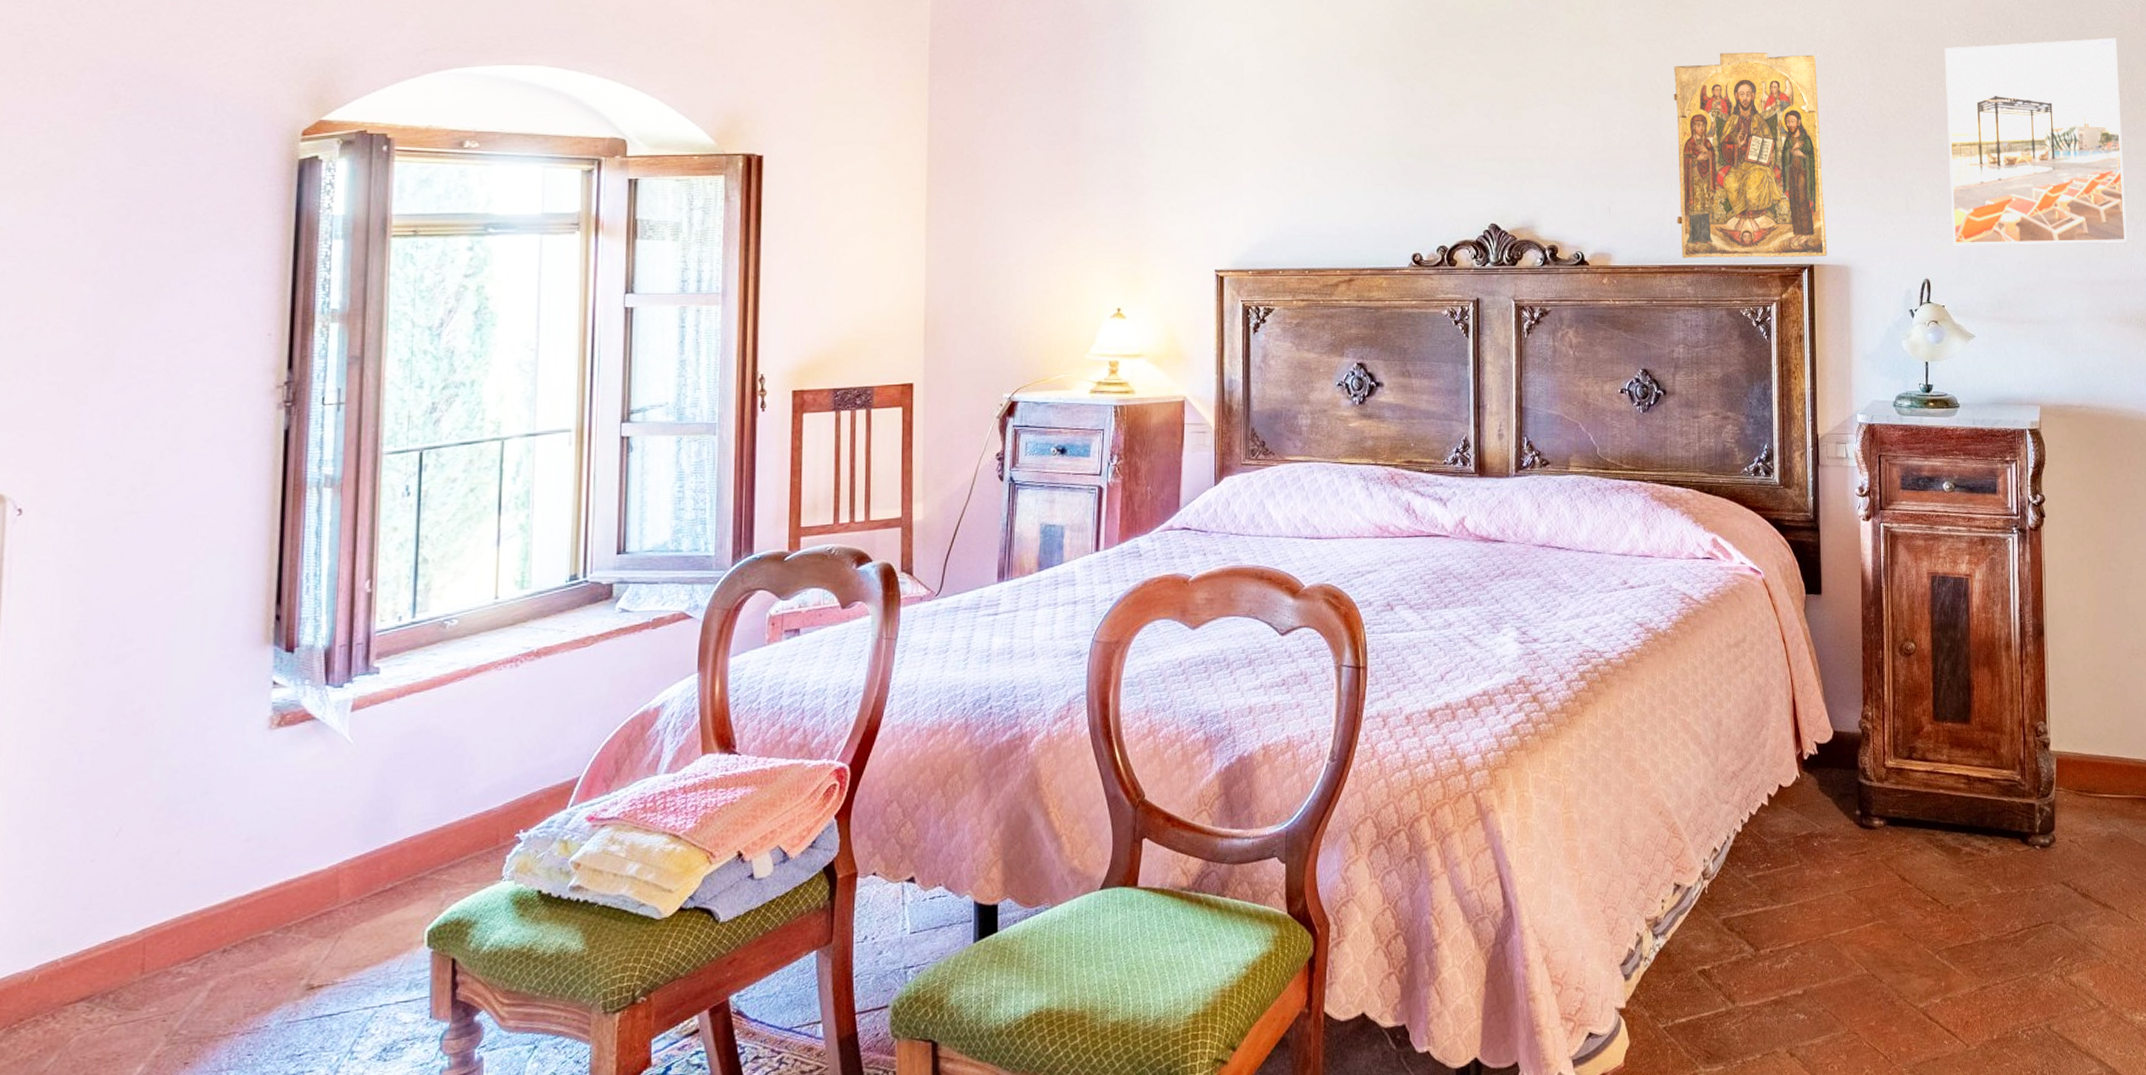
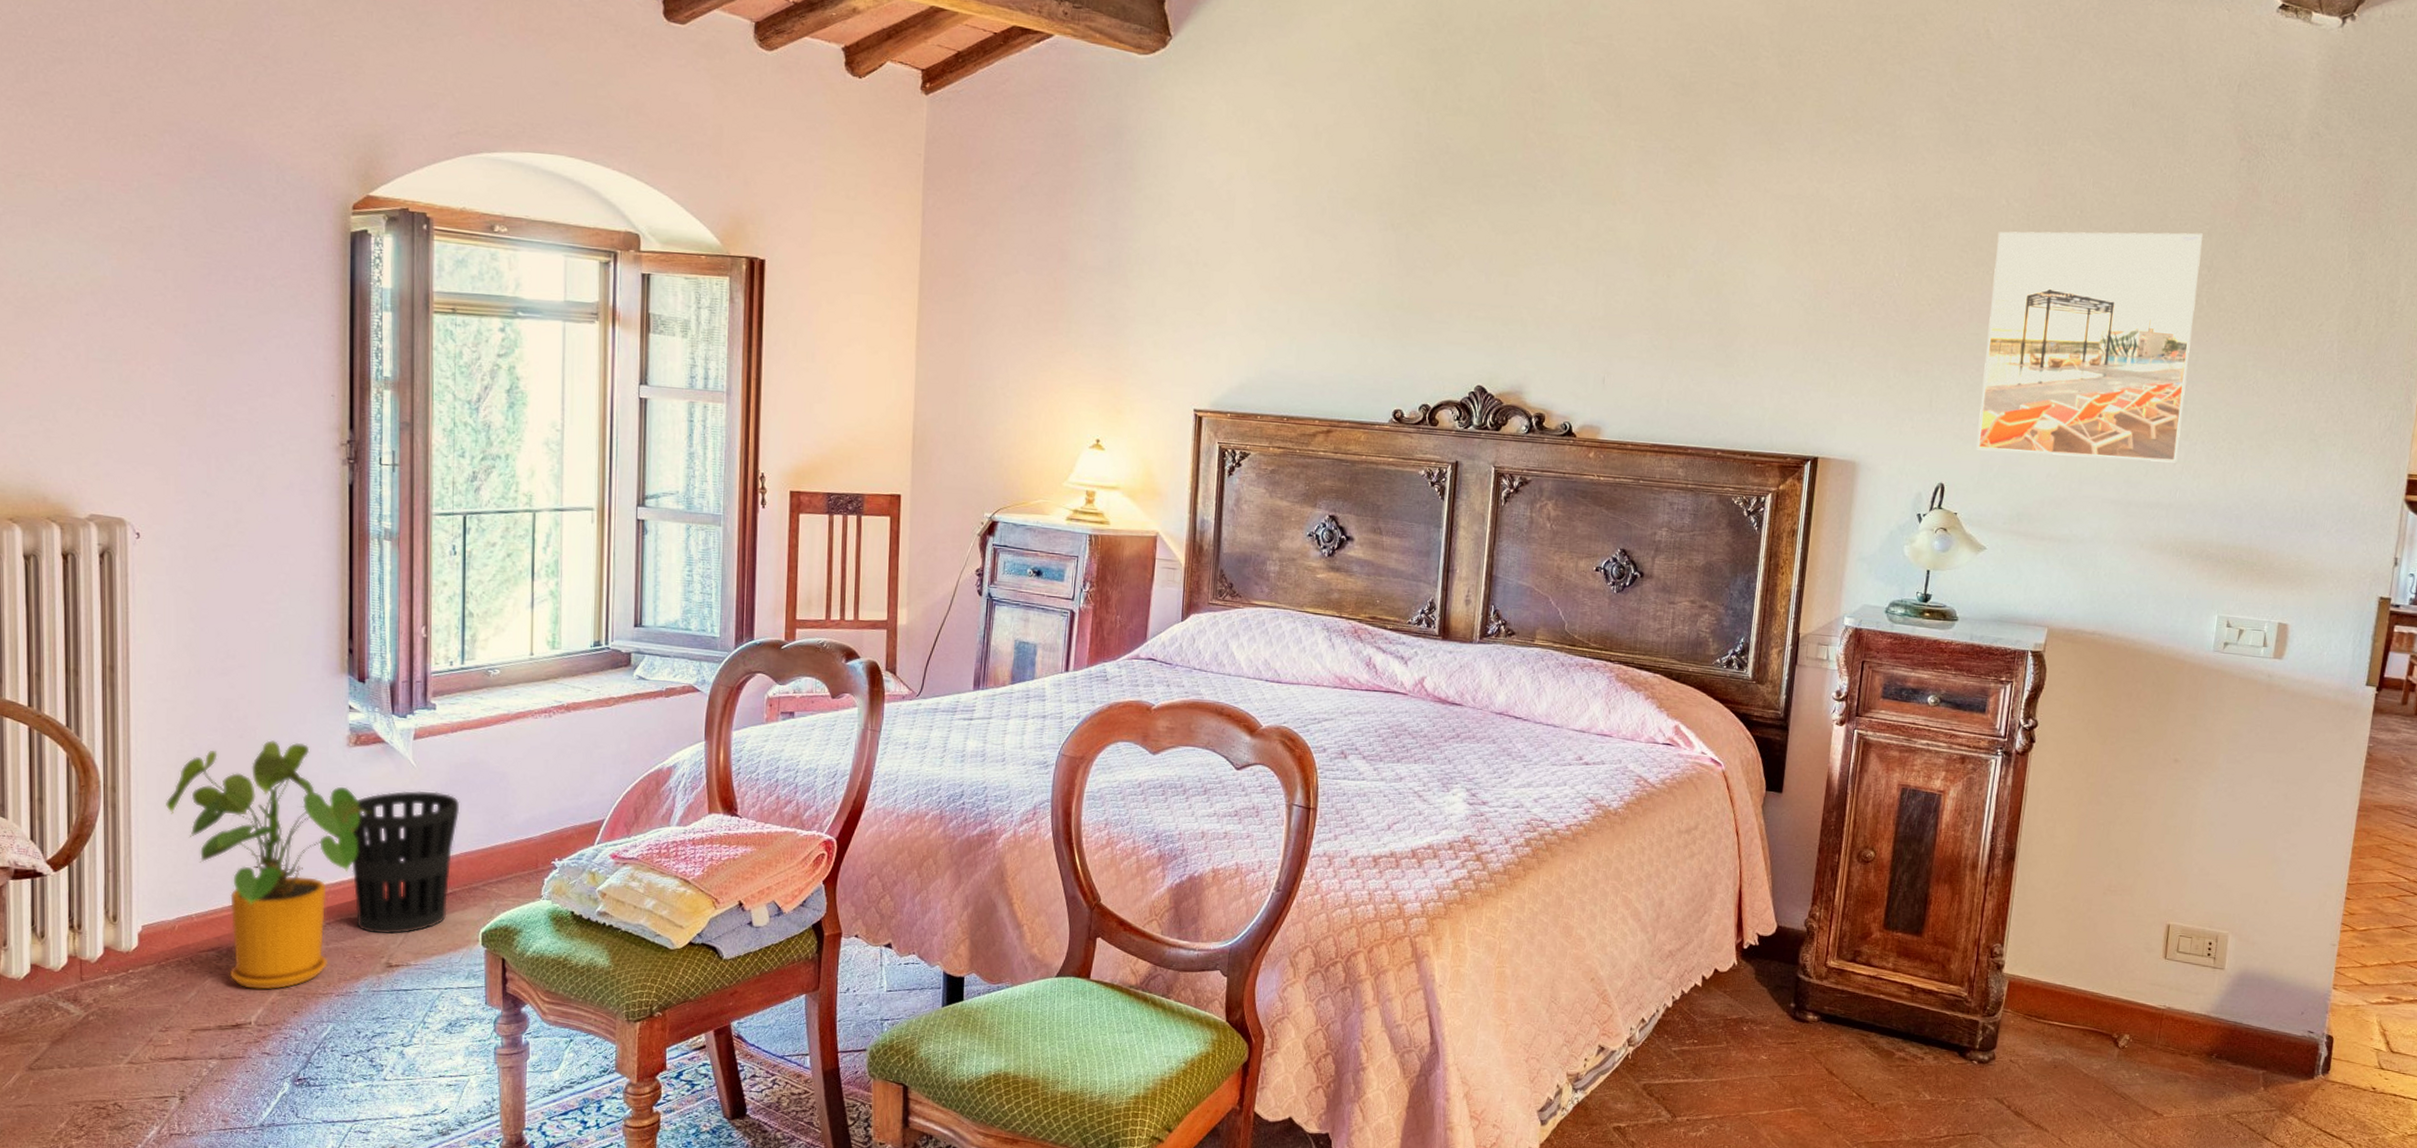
house plant: none [31,732,295,1042] -> present [165,740,371,990]
wastebasket: none [266,769,406,951] -> present [351,790,460,935]
religious icon: present [1673,52,1827,259] -> none [1674,220,1850,450]

